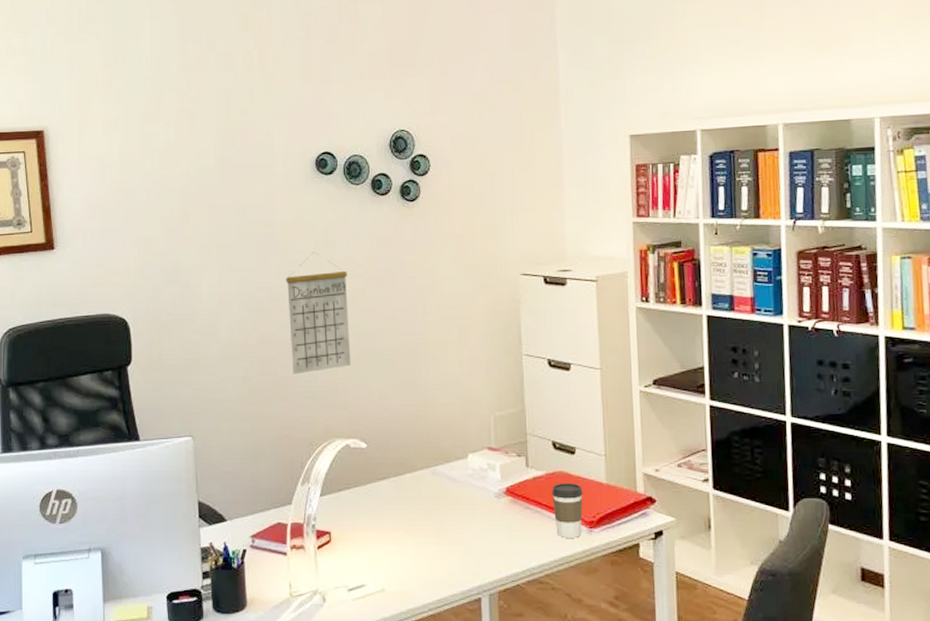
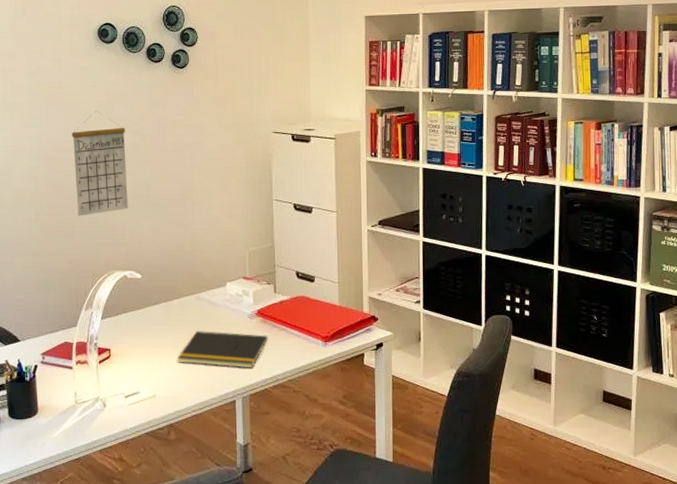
notepad: none [410,512,520,559] -> present [178,331,268,368]
coffee cup: present [552,483,583,538] -> none [295,305,320,350]

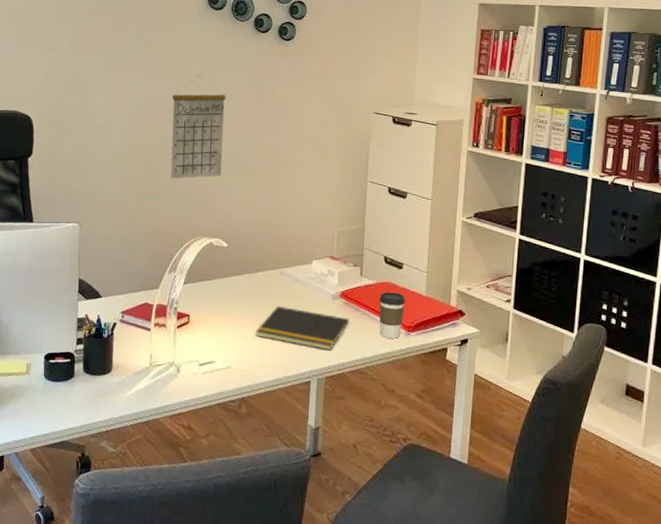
coffee cup: none [295,305,320,350] -> present [379,292,405,339]

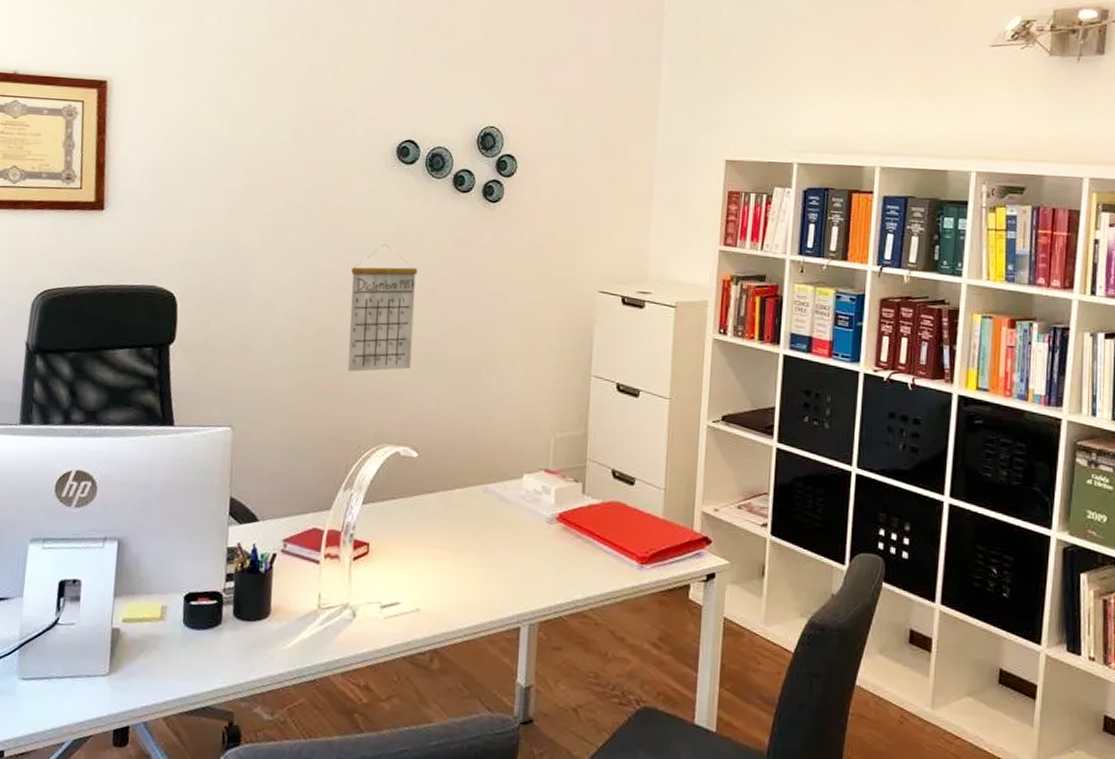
notepad: present [256,306,350,350] -> none [452,532,569,588]
coffee cup: present [379,292,405,339] -> none [605,513,638,573]

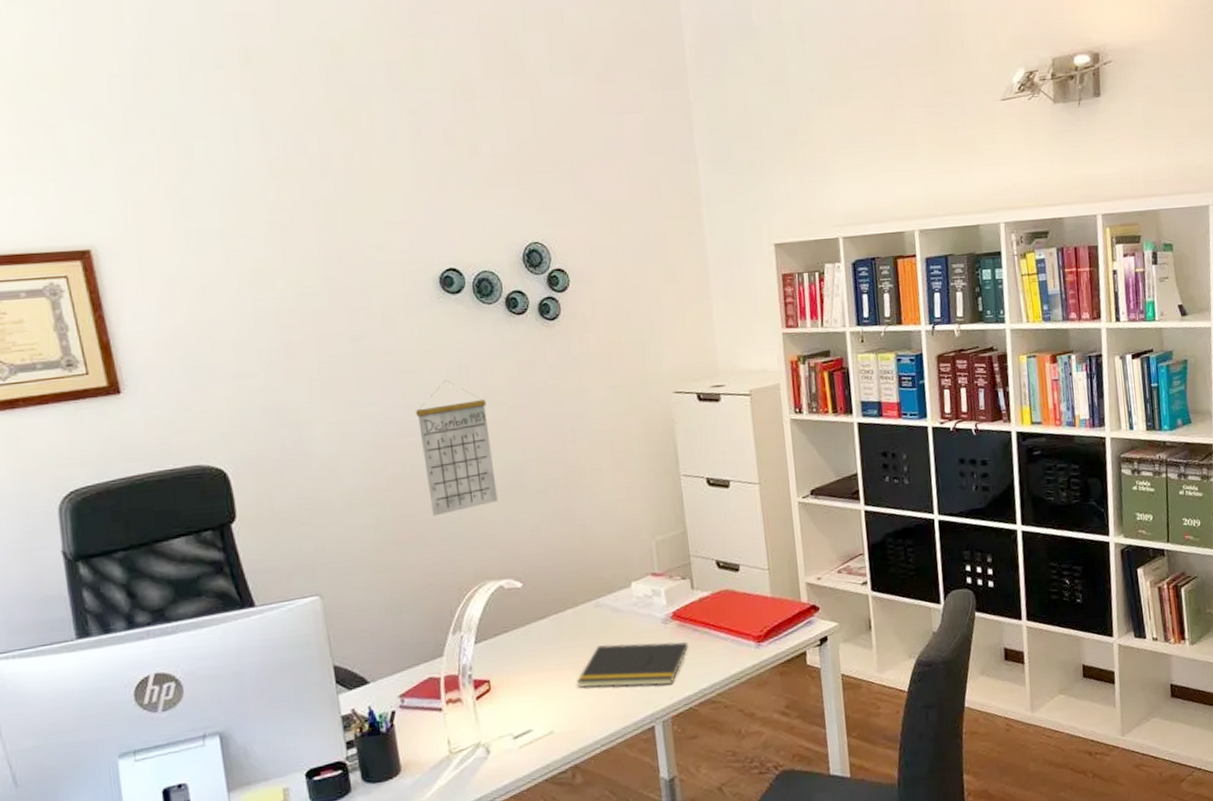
notepad: none [452,532,569,588] -> present [577,641,689,688]

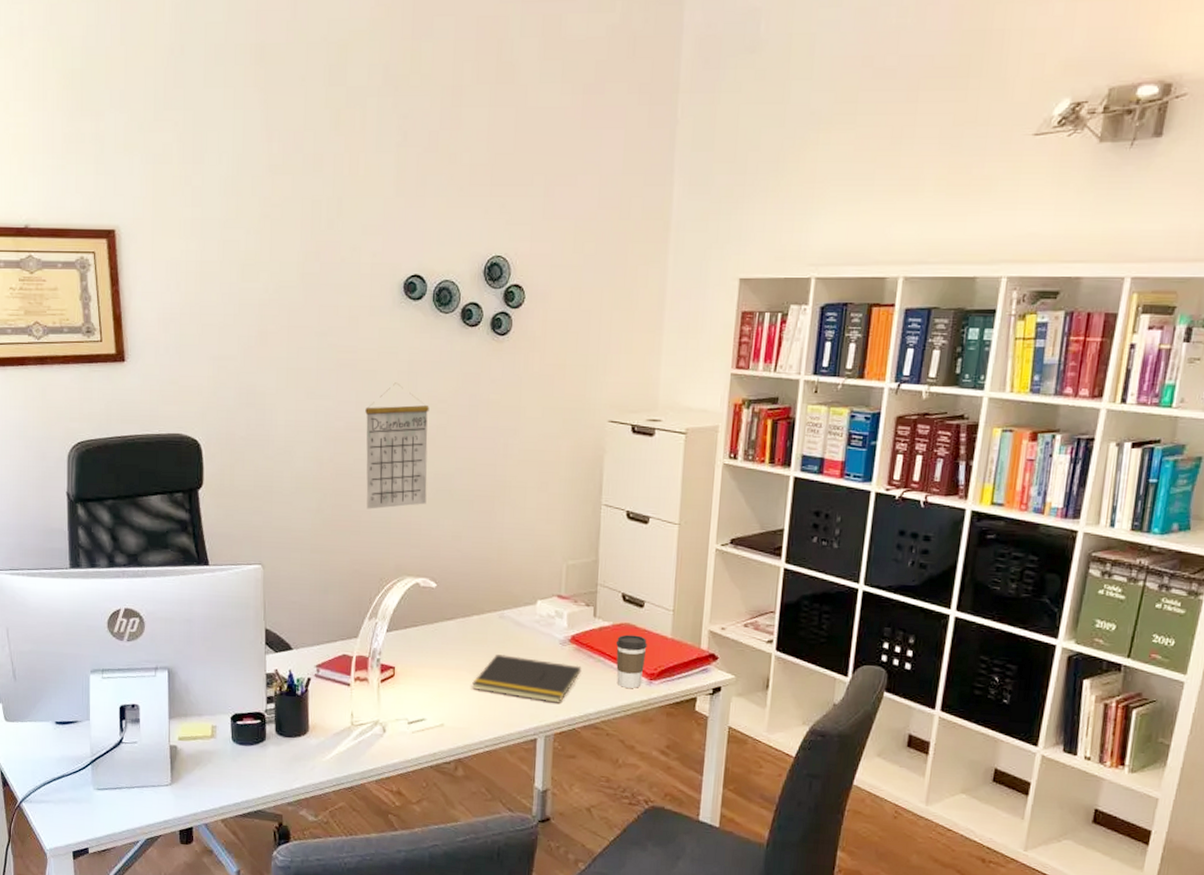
coffee cup: none [718,599,751,655] -> present [616,634,647,688]

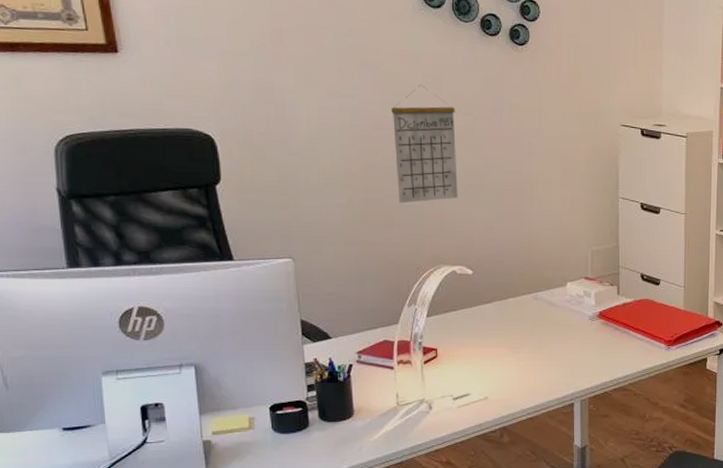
notepad: present [472,654,582,703] -> none [512,332,610,371]
coffee cup: present [616,634,647,688] -> none [638,309,664,354]

